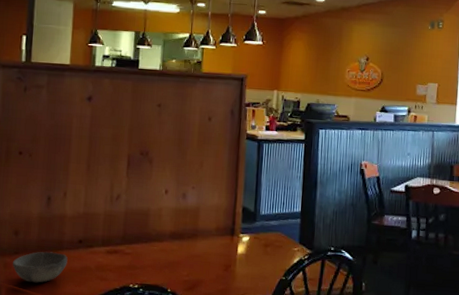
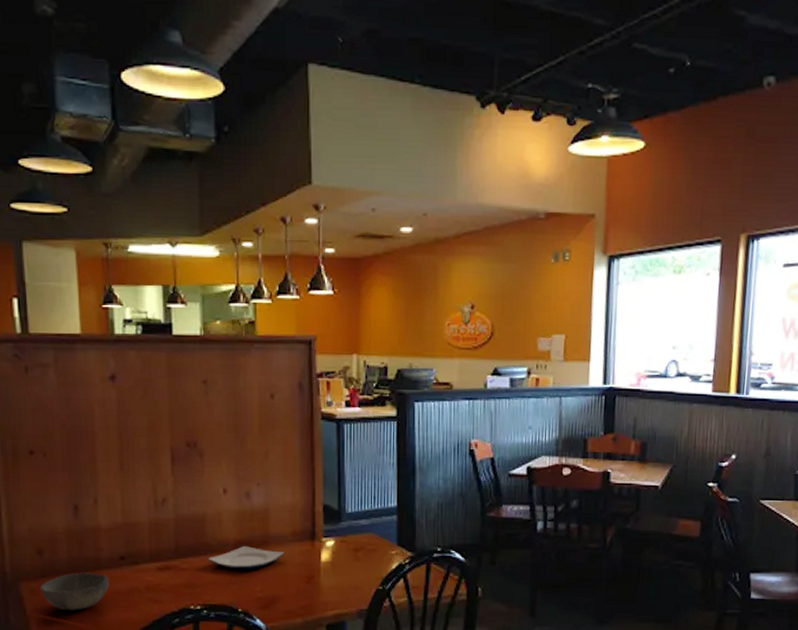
plate: none [148,237,209,257] -> present [208,546,284,570]

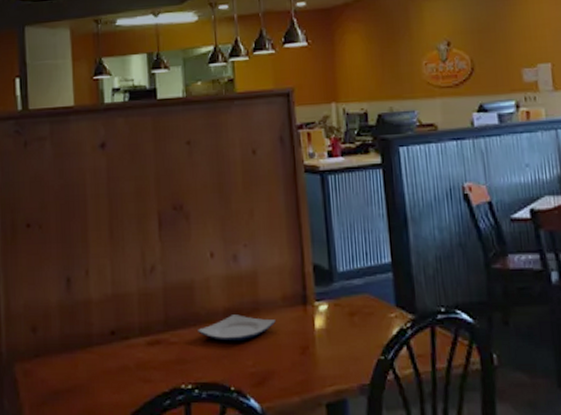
bowl: present [41,572,109,611] -> none [34,350,100,394]

